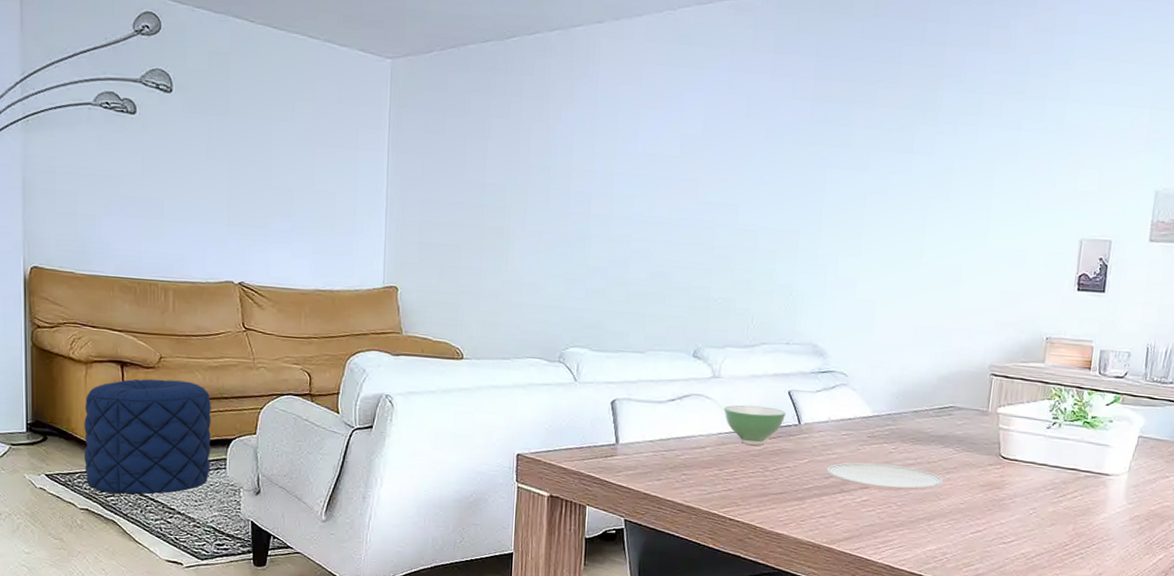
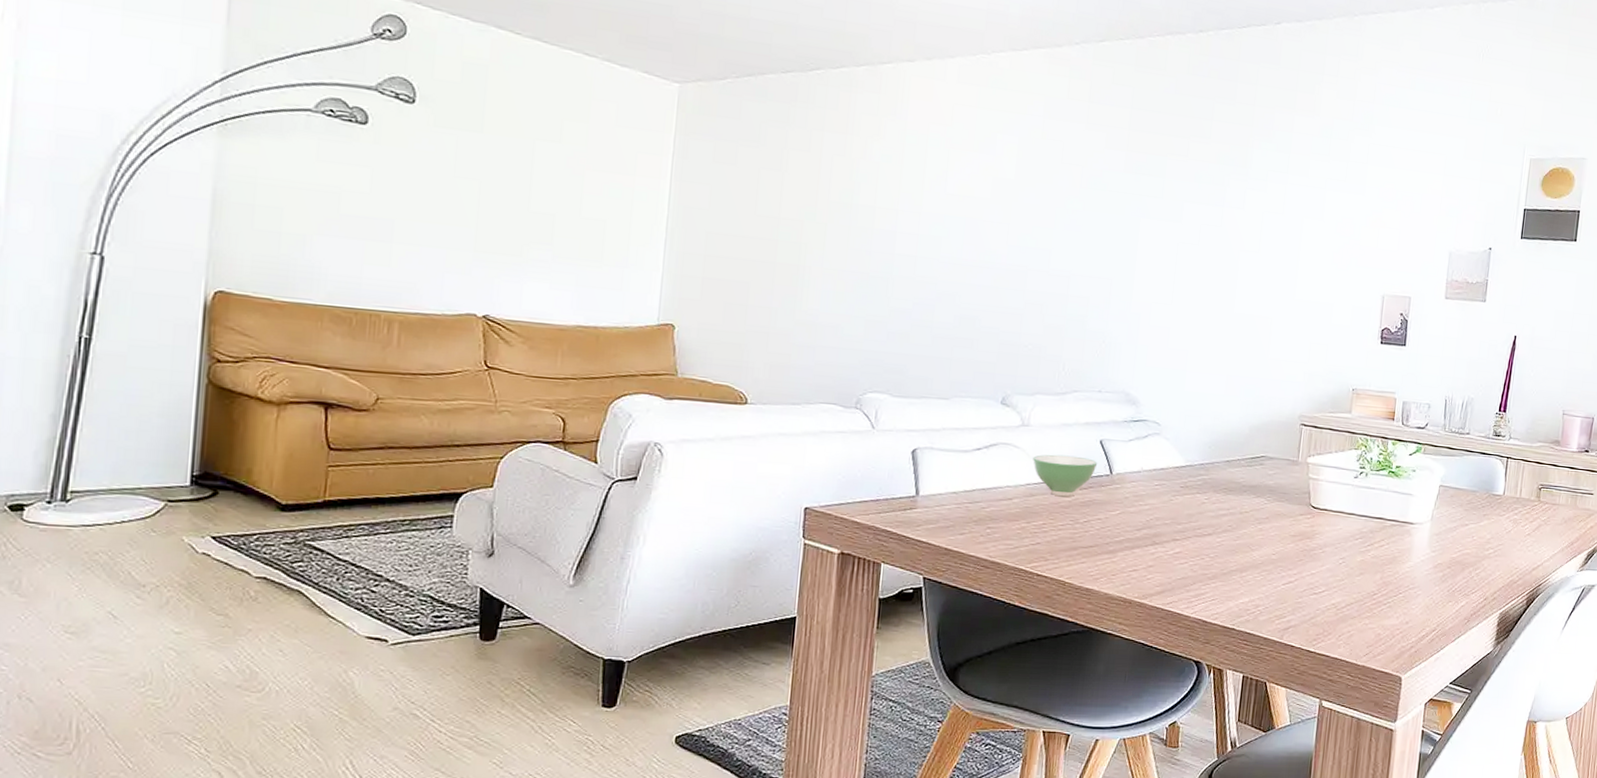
pouf: present [84,379,211,495] -> none [266,423,439,560]
plate: present [826,462,943,492] -> none [1138,513,1255,543]

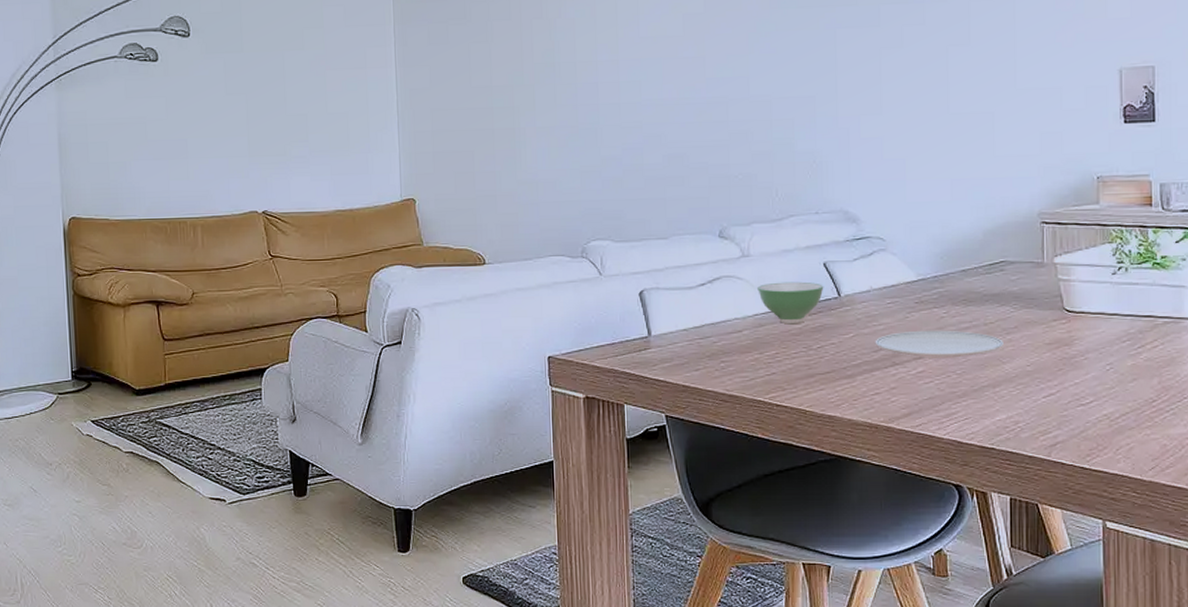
plate: none [1138,513,1255,543] -> present [875,330,1004,360]

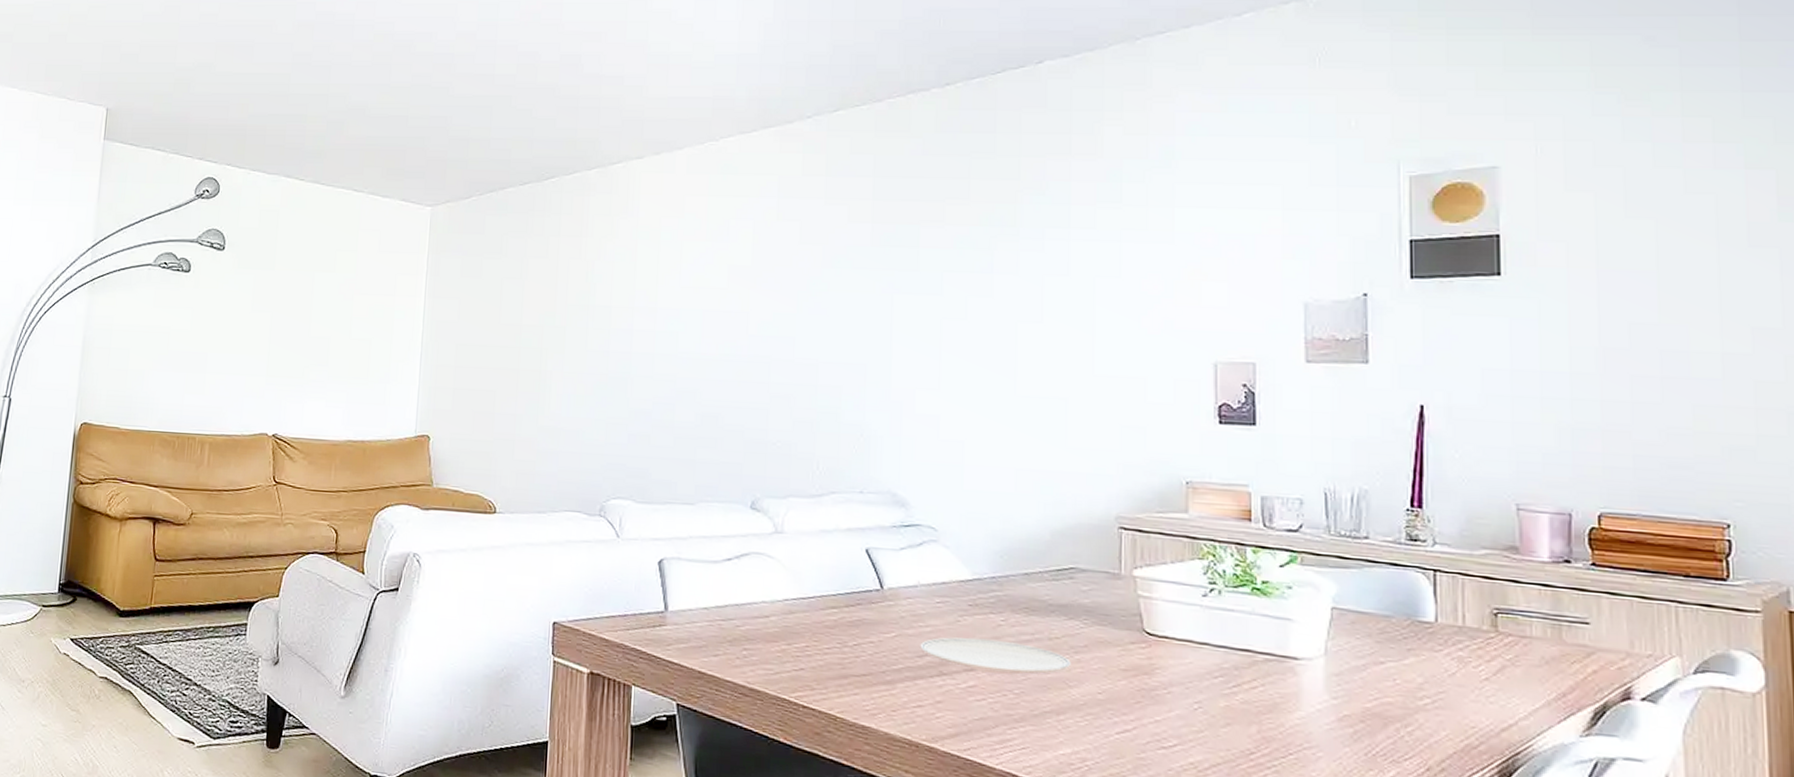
bowl: present [756,281,824,325] -> none [788,565,865,616]

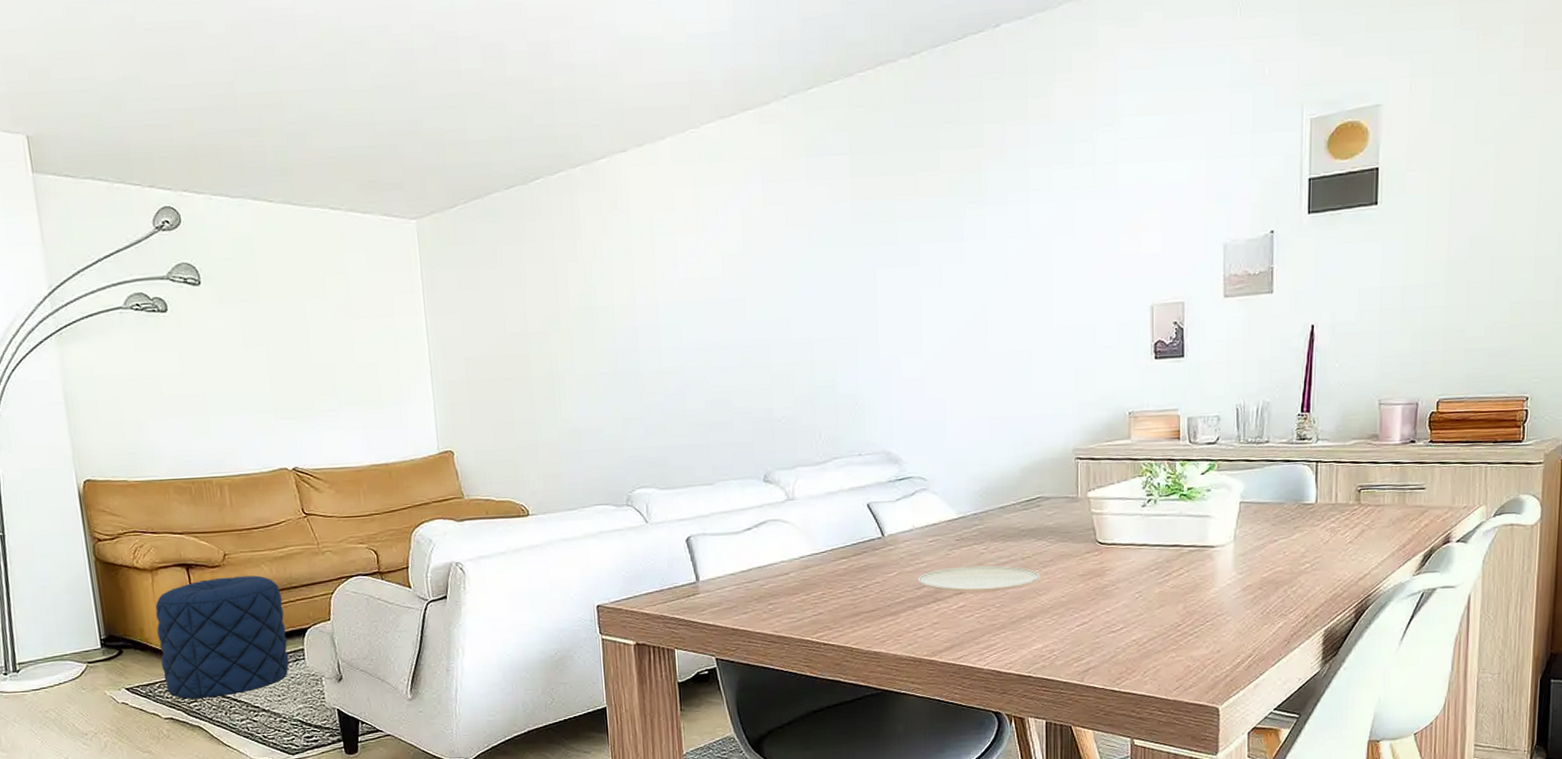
pouf: none [108,536,237,663] -> present [155,575,290,699]

